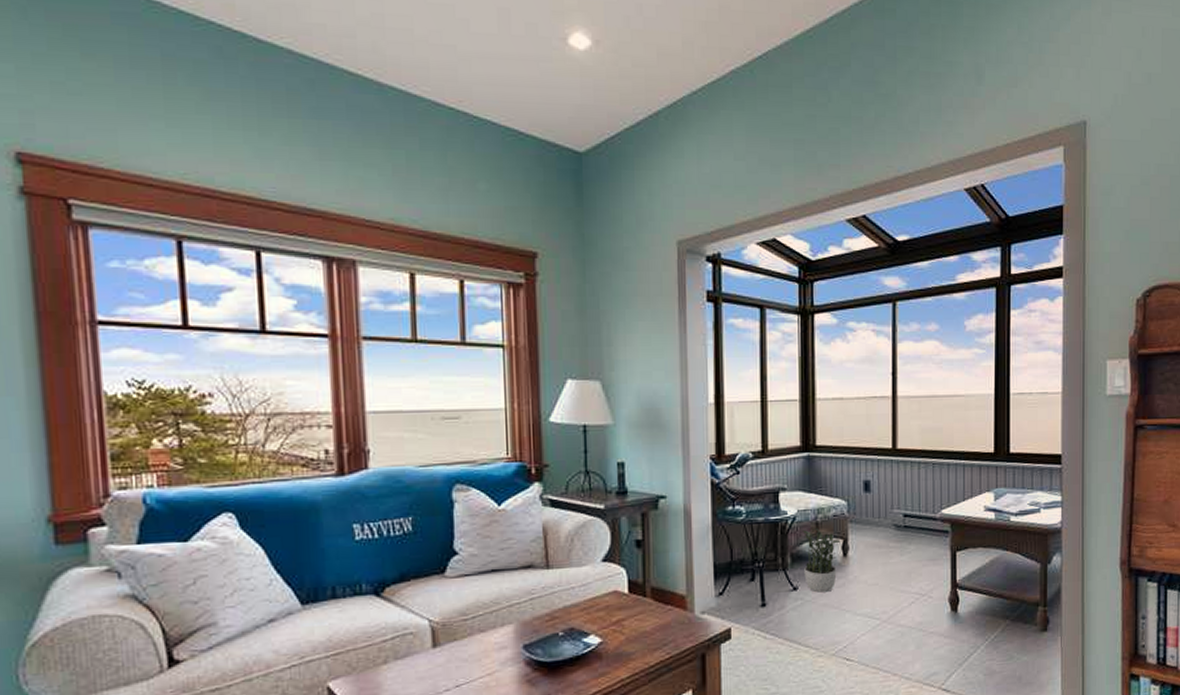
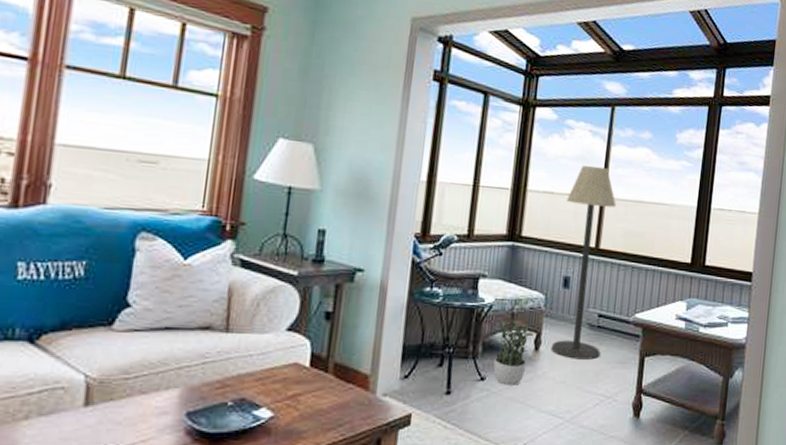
floor lamp: none [857,365,910,561] -> present [552,166,616,360]

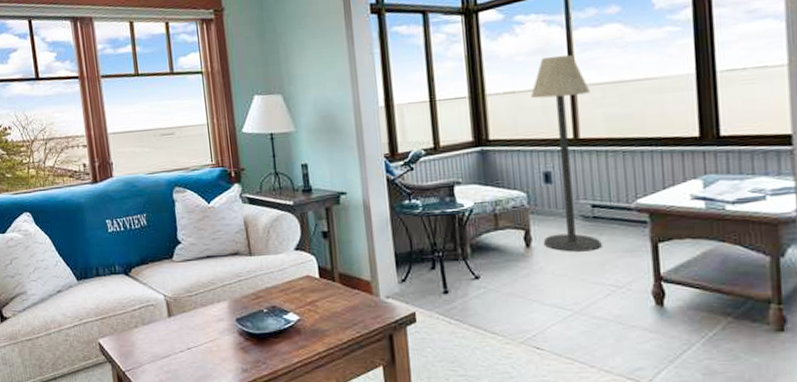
potted plant: present [493,317,534,385] -> none [480,218,522,282]

